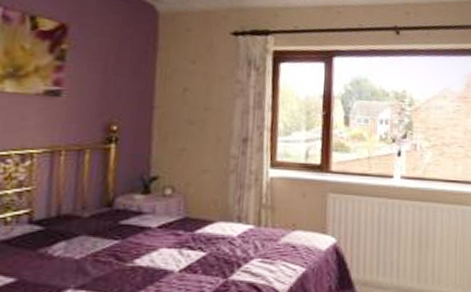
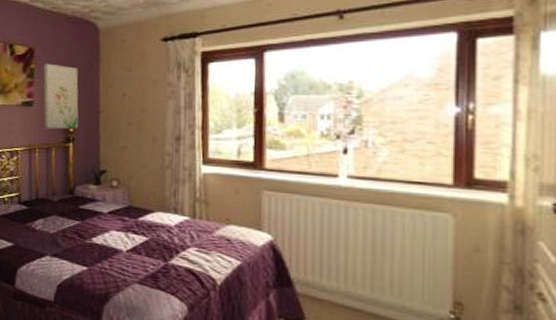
wall art: none [75,45,129,127] -> present [43,63,79,129]

